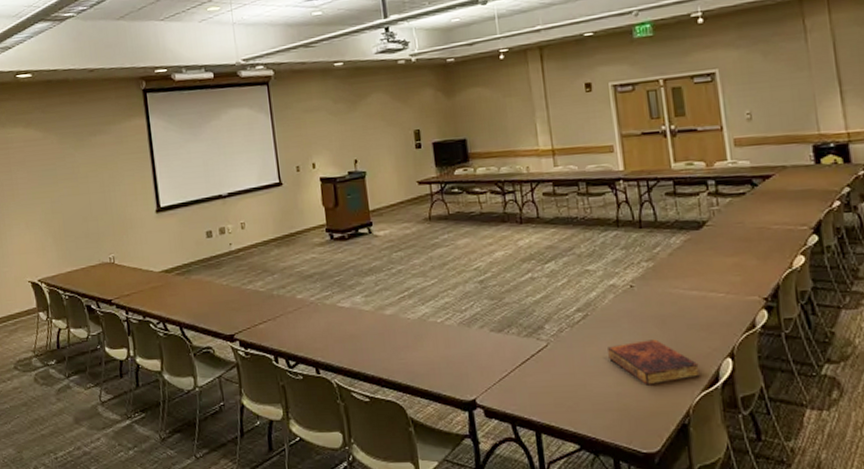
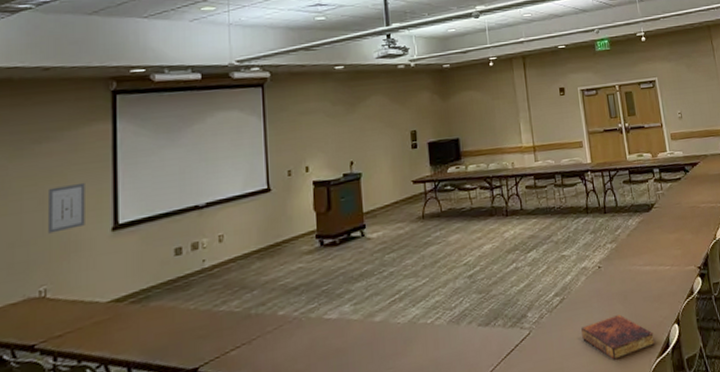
wall art: none [106,170,136,212] -> present [49,182,85,234]

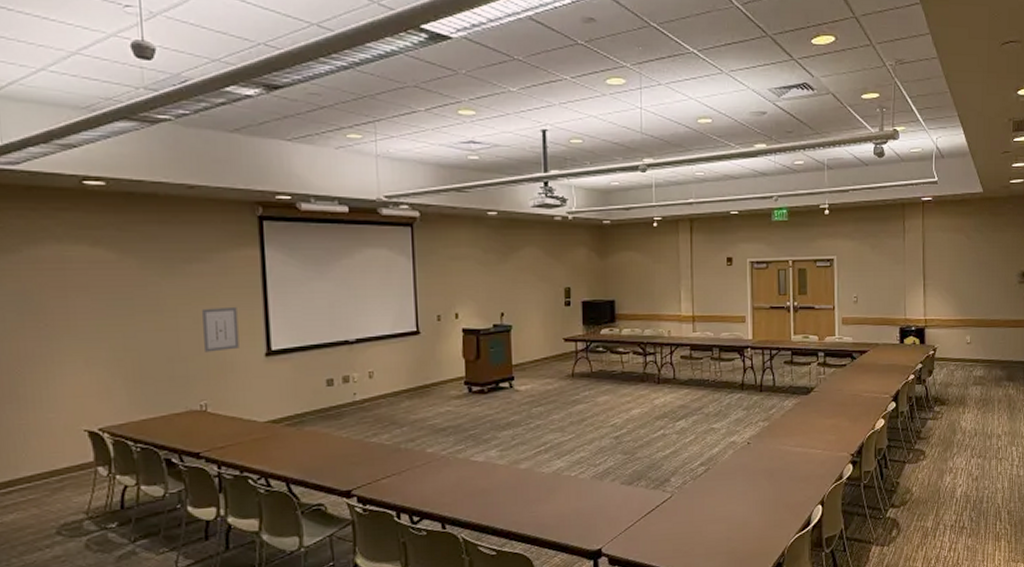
book: present [581,314,655,360] -> none [723,490,796,531]

